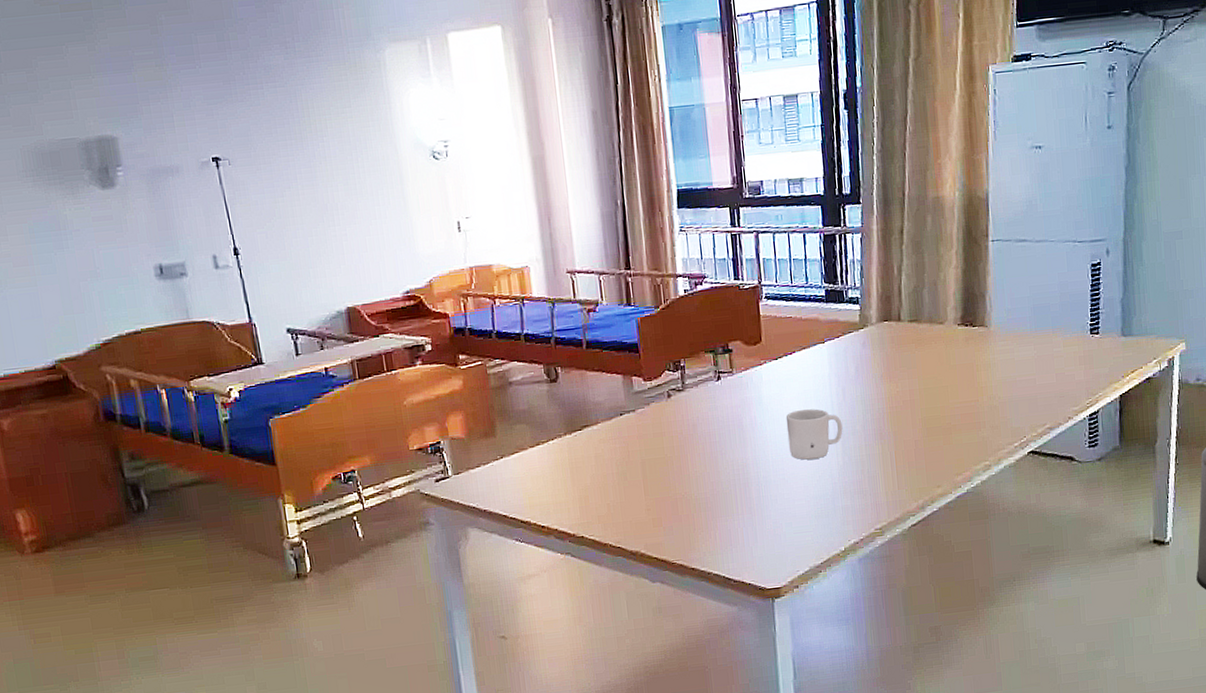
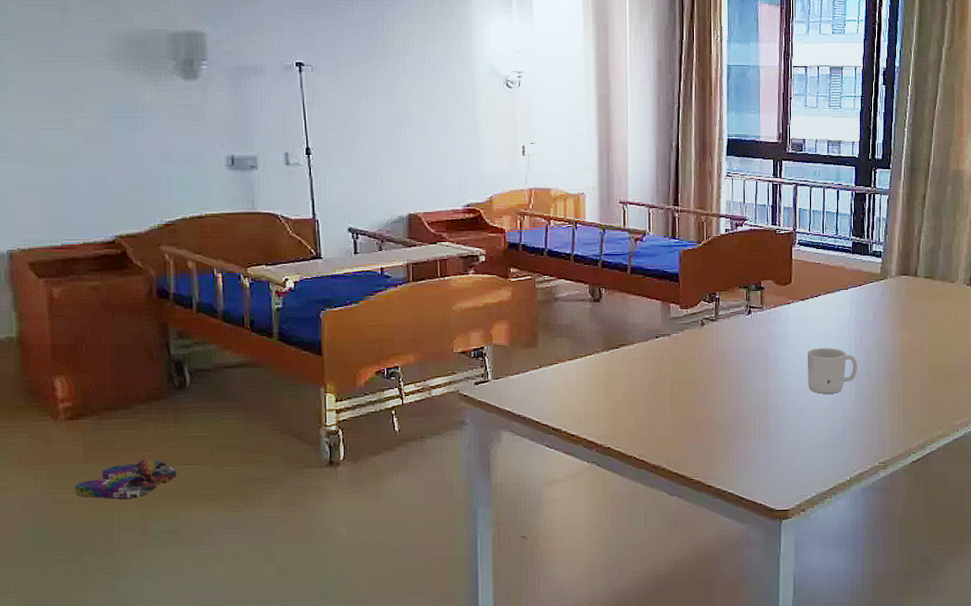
slippers: none [49,585,148,630] -> present [74,458,177,499]

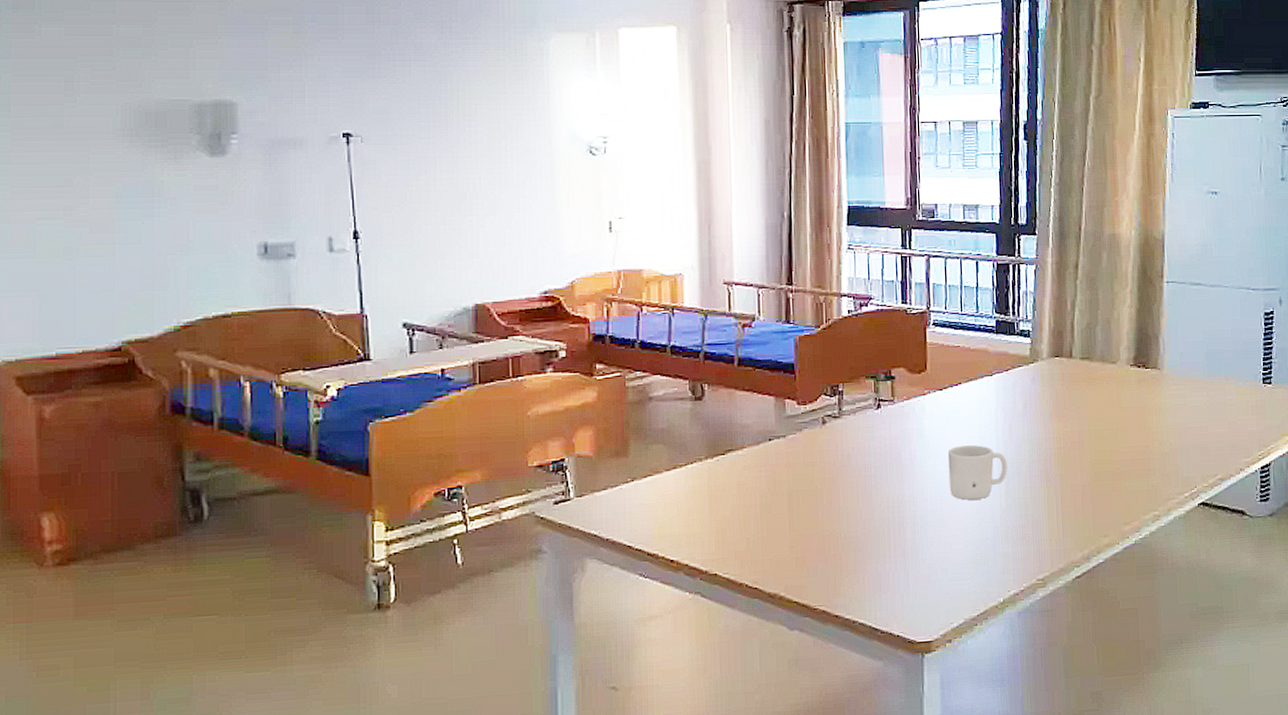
slippers: present [74,458,177,499] -> none [62,609,190,662]

